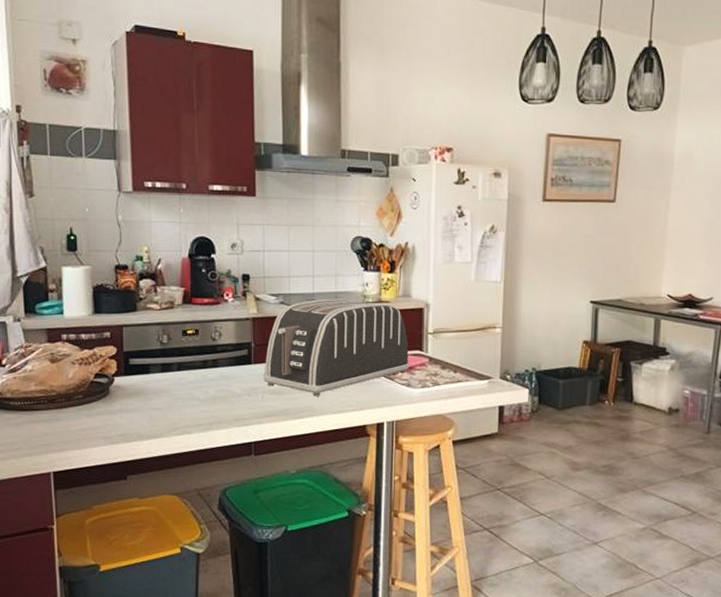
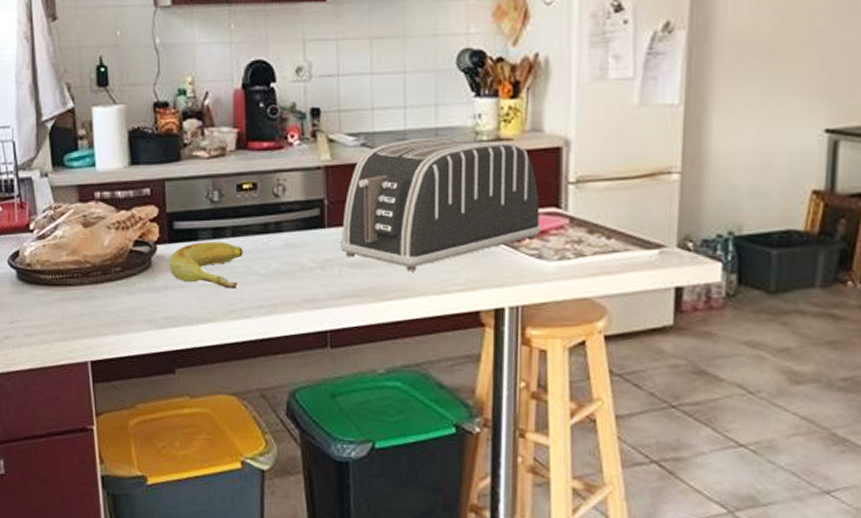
banana: none [124,374,186,411] -> present [169,241,243,289]

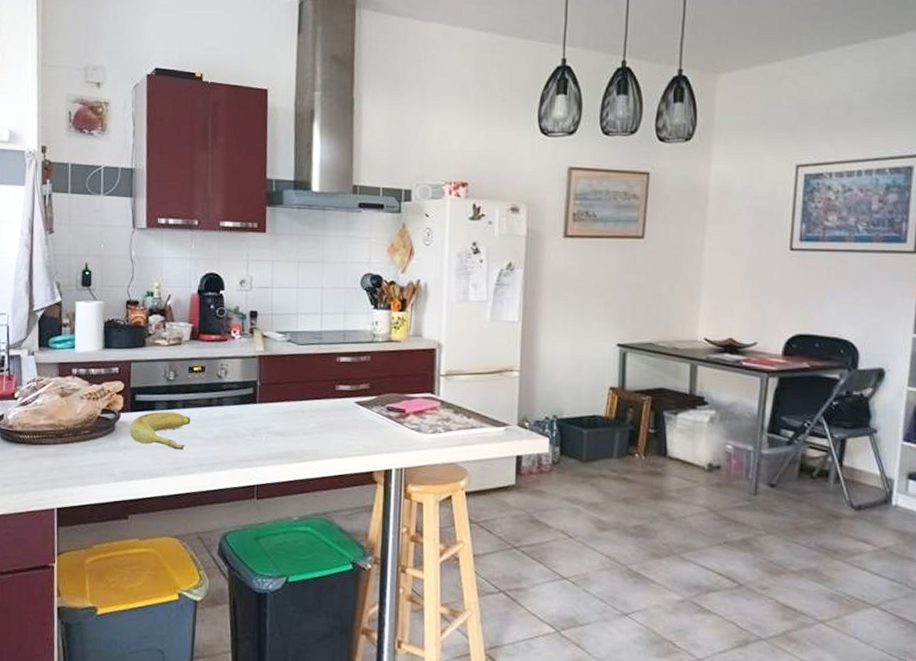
toaster: present [341,137,541,271] -> none [268,337,420,439]

